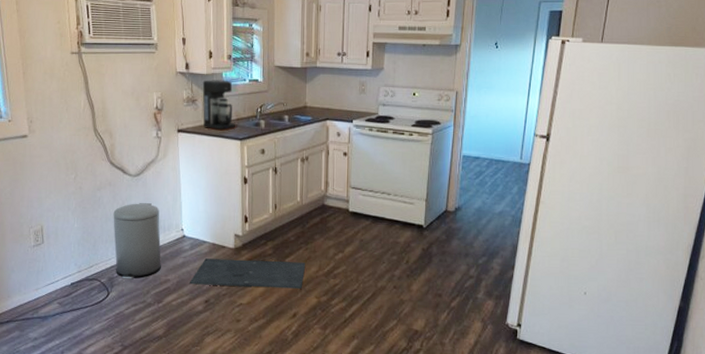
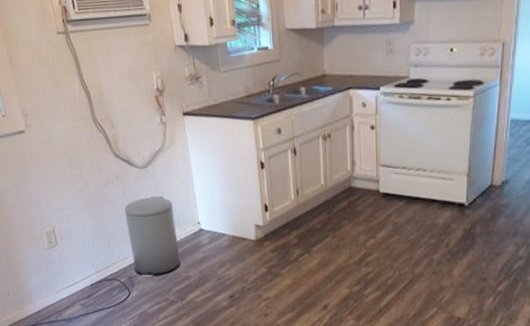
door mat: present [189,258,306,289] -> none [211,250,335,280]
coffee maker: present [202,80,235,131] -> none [205,50,246,111]

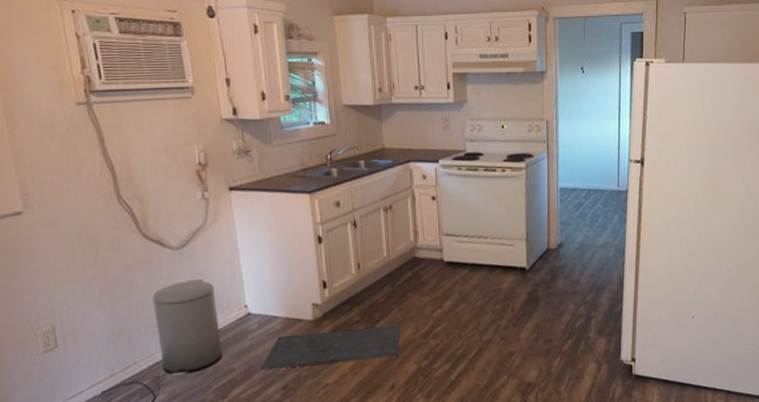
door mat: none [211,250,335,280] -> present [260,325,401,371]

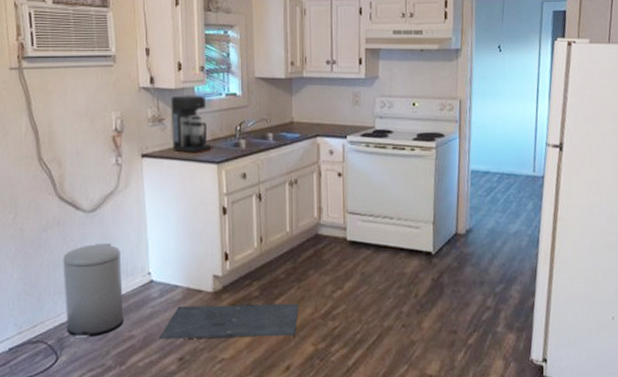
coffee maker: none [256,125,301,185] -> present [170,95,211,154]

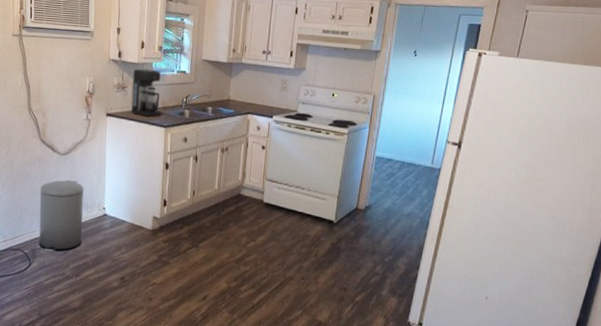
door mat: present [159,303,299,340] -> none [107,237,219,273]

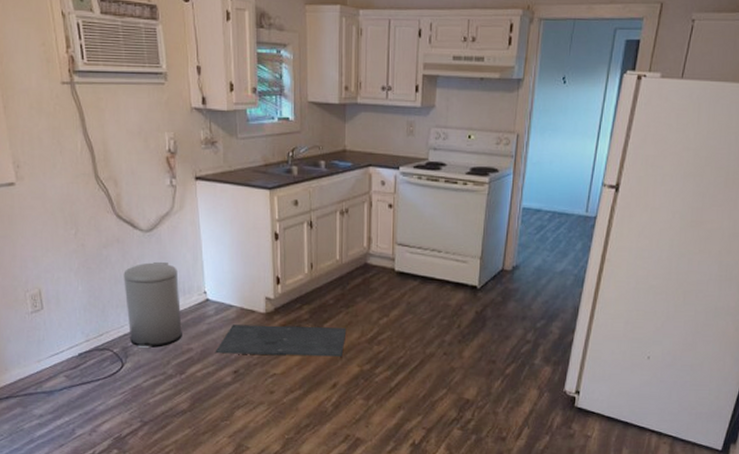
door mat: none [107,237,219,273] -> present [215,325,347,357]
coffee maker: present [131,68,161,118] -> none [223,117,263,179]

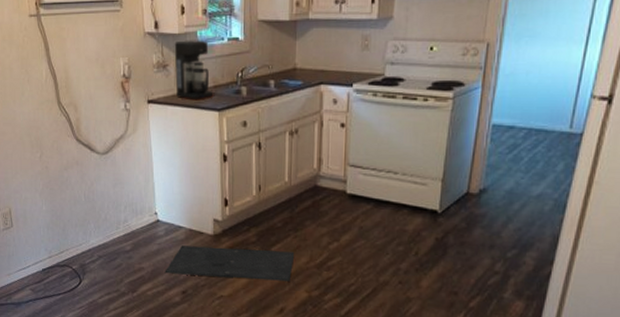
pedal bin: present [123,262,182,349] -> none [82,184,134,267]
coffee maker: none [223,117,263,179] -> present [174,40,212,101]

